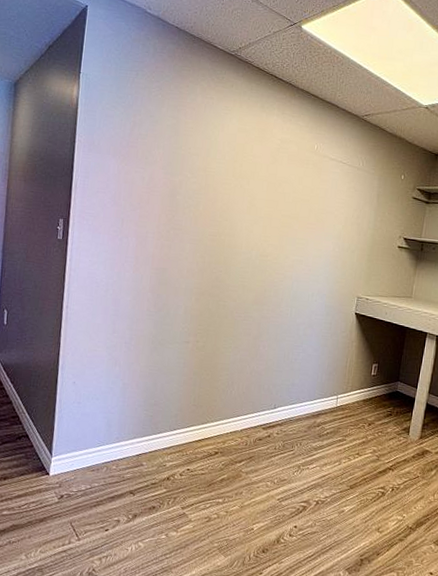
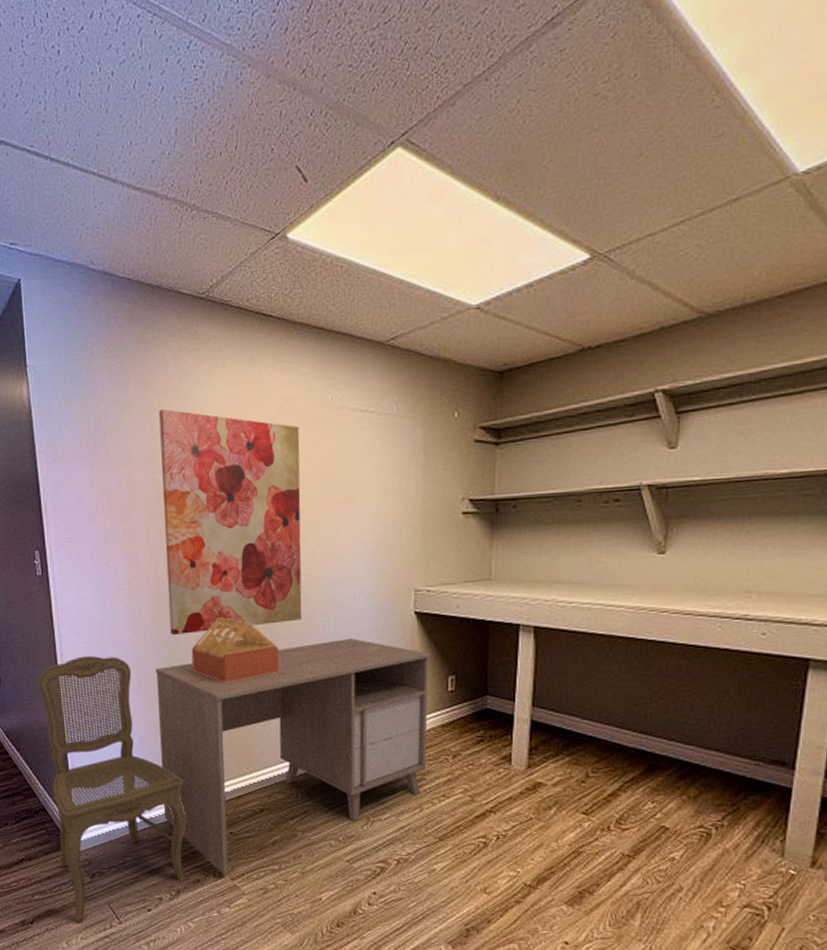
chair: none [32,310,155,537] -> present [38,656,186,922]
desk: none [134,325,363,504] -> present [155,638,431,875]
wall art: none [164,128,290,307] -> present [159,408,302,636]
architectural model: none [177,295,250,348] -> present [191,617,280,683]

